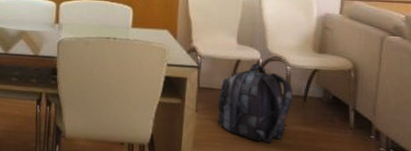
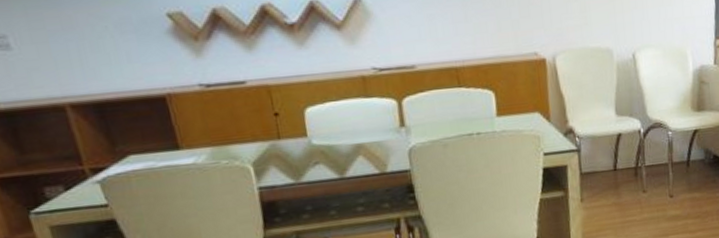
backpack: present [218,61,293,144] -> none [603,132,677,221]

